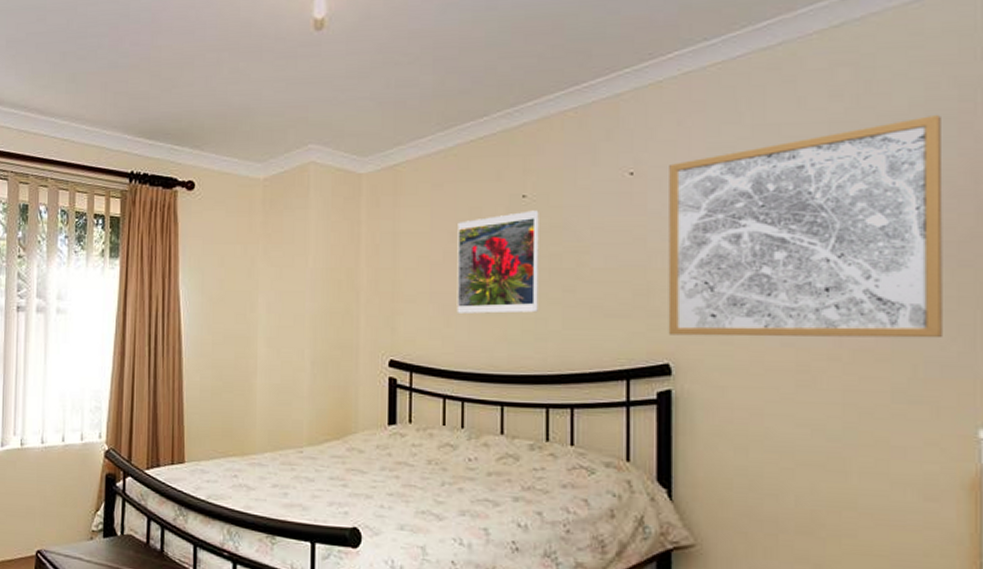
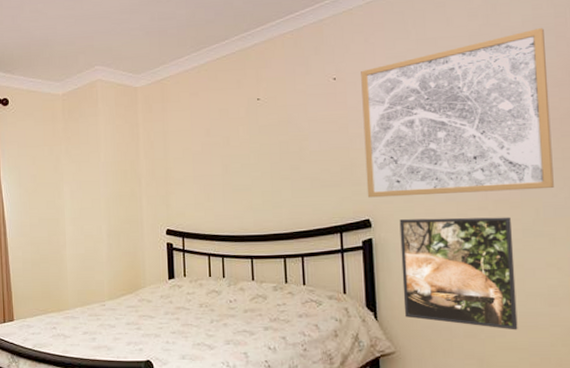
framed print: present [457,210,539,314] -> none [211,109,274,191]
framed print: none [711,367,876,530] -> present [399,217,518,330]

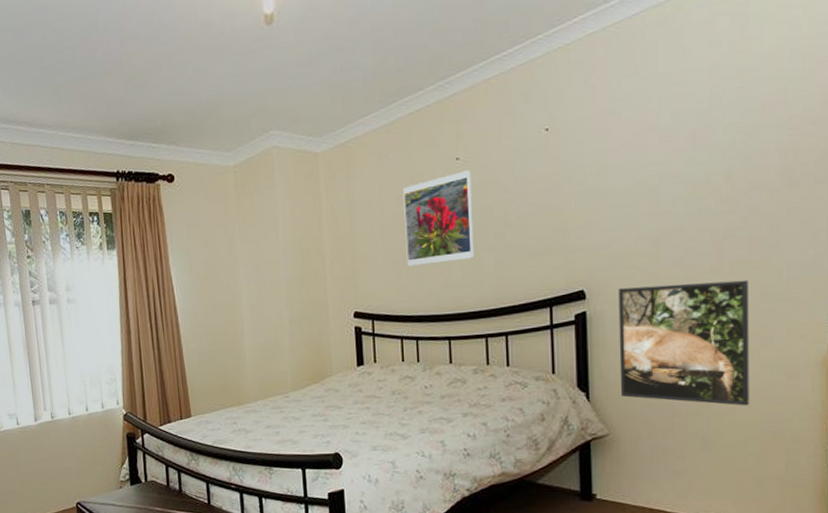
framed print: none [211,109,274,191] -> present [403,170,475,266]
wall art: present [361,28,554,198] -> none [578,52,803,266]

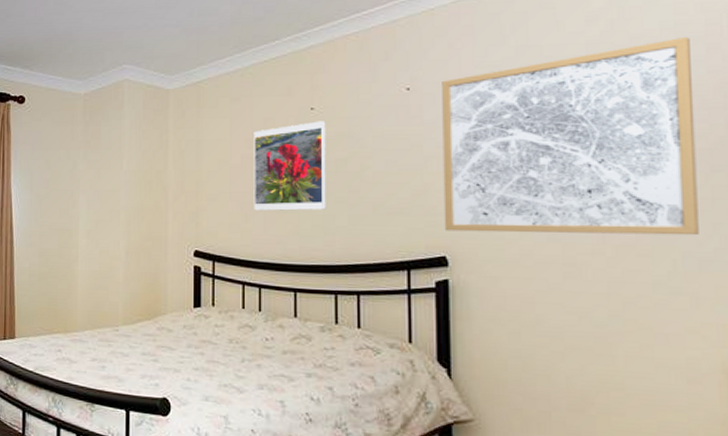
wall art: none [578,52,803,266] -> present [442,37,699,236]
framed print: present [618,279,750,406] -> none [485,260,643,409]

